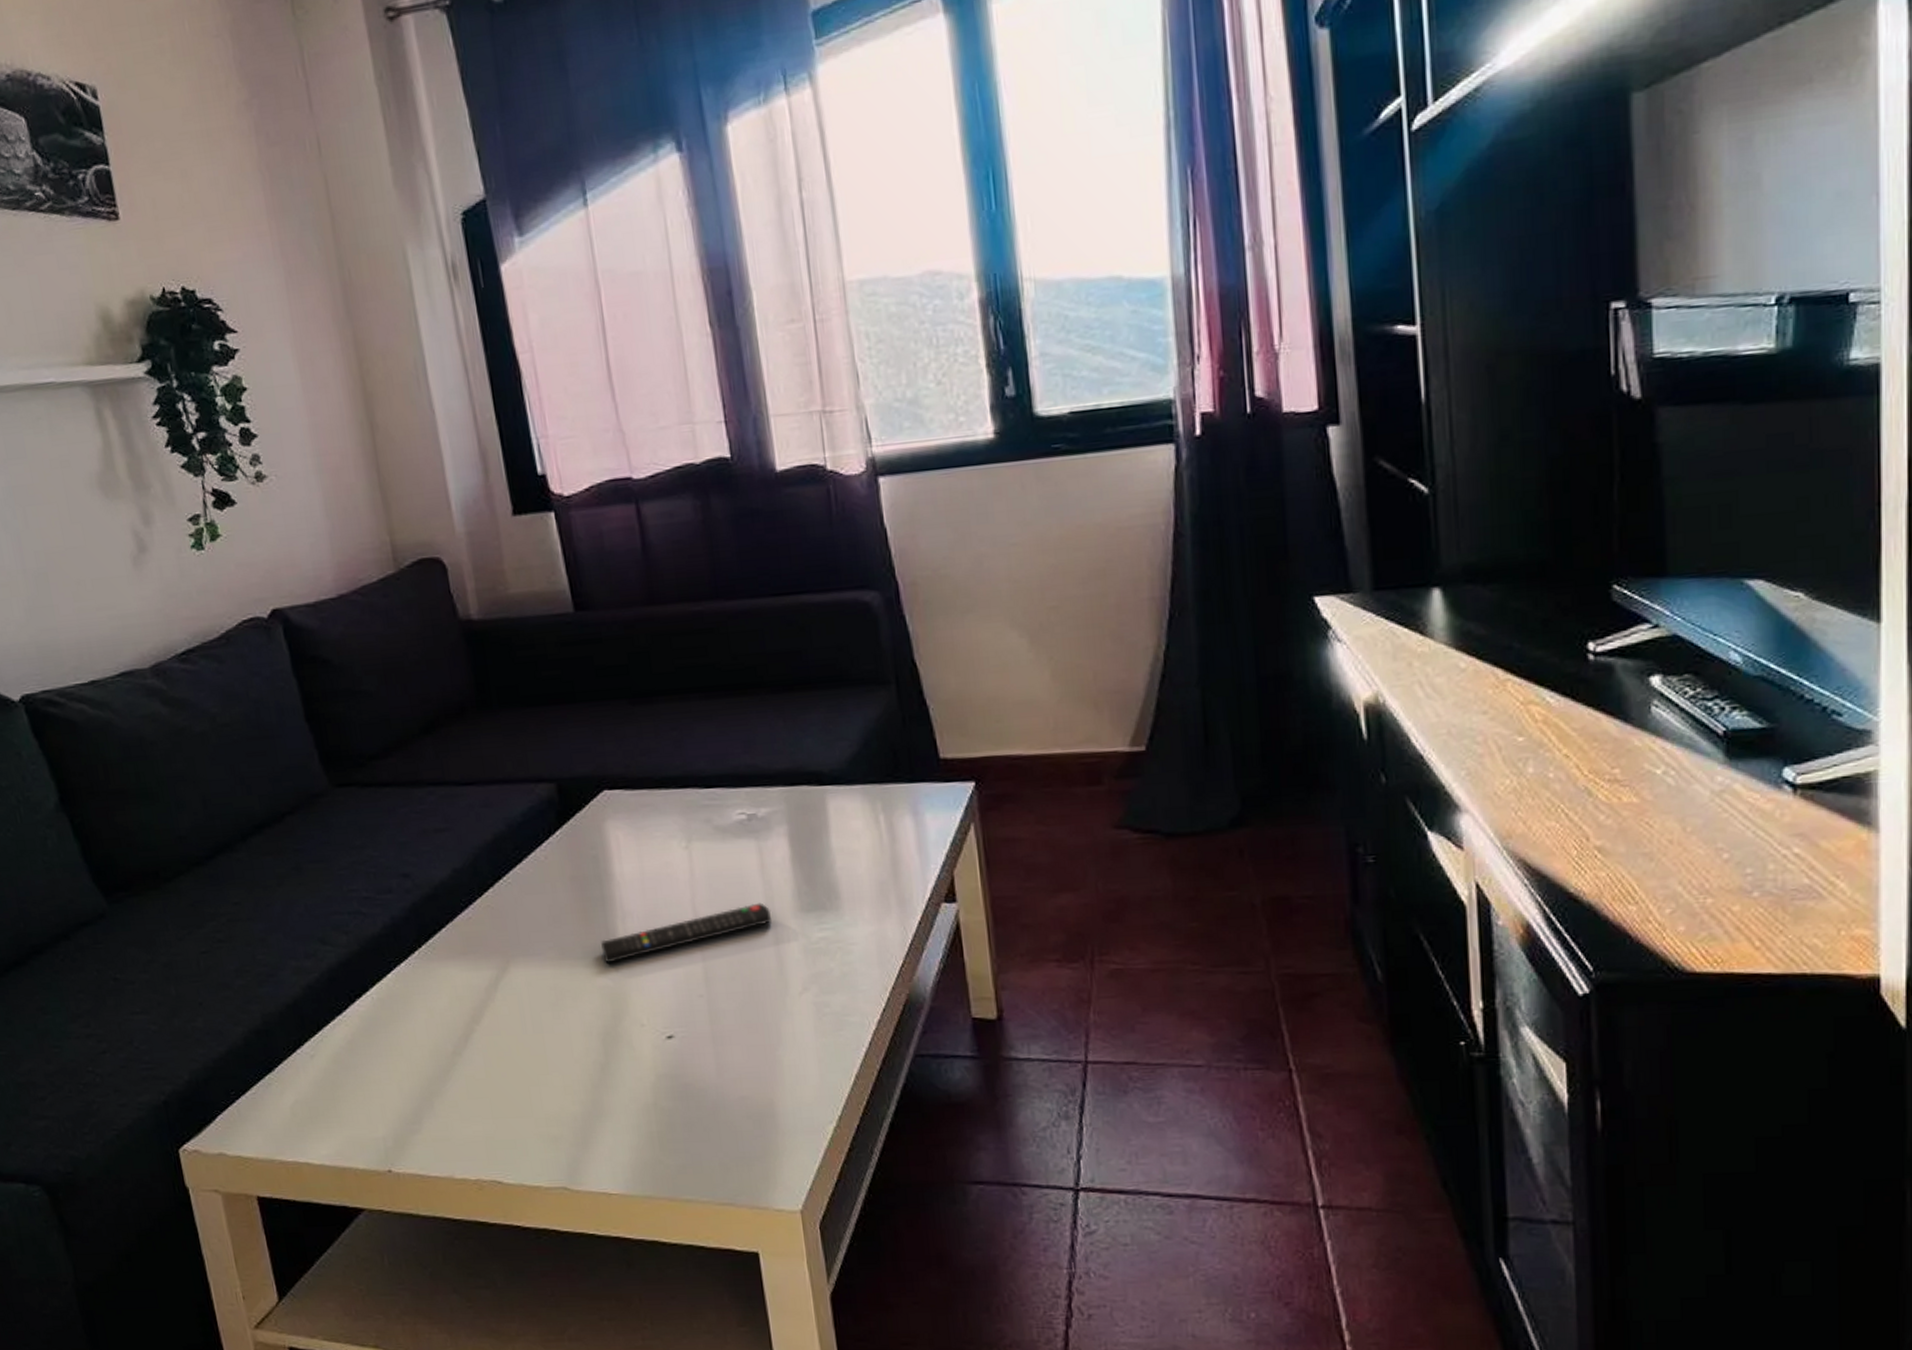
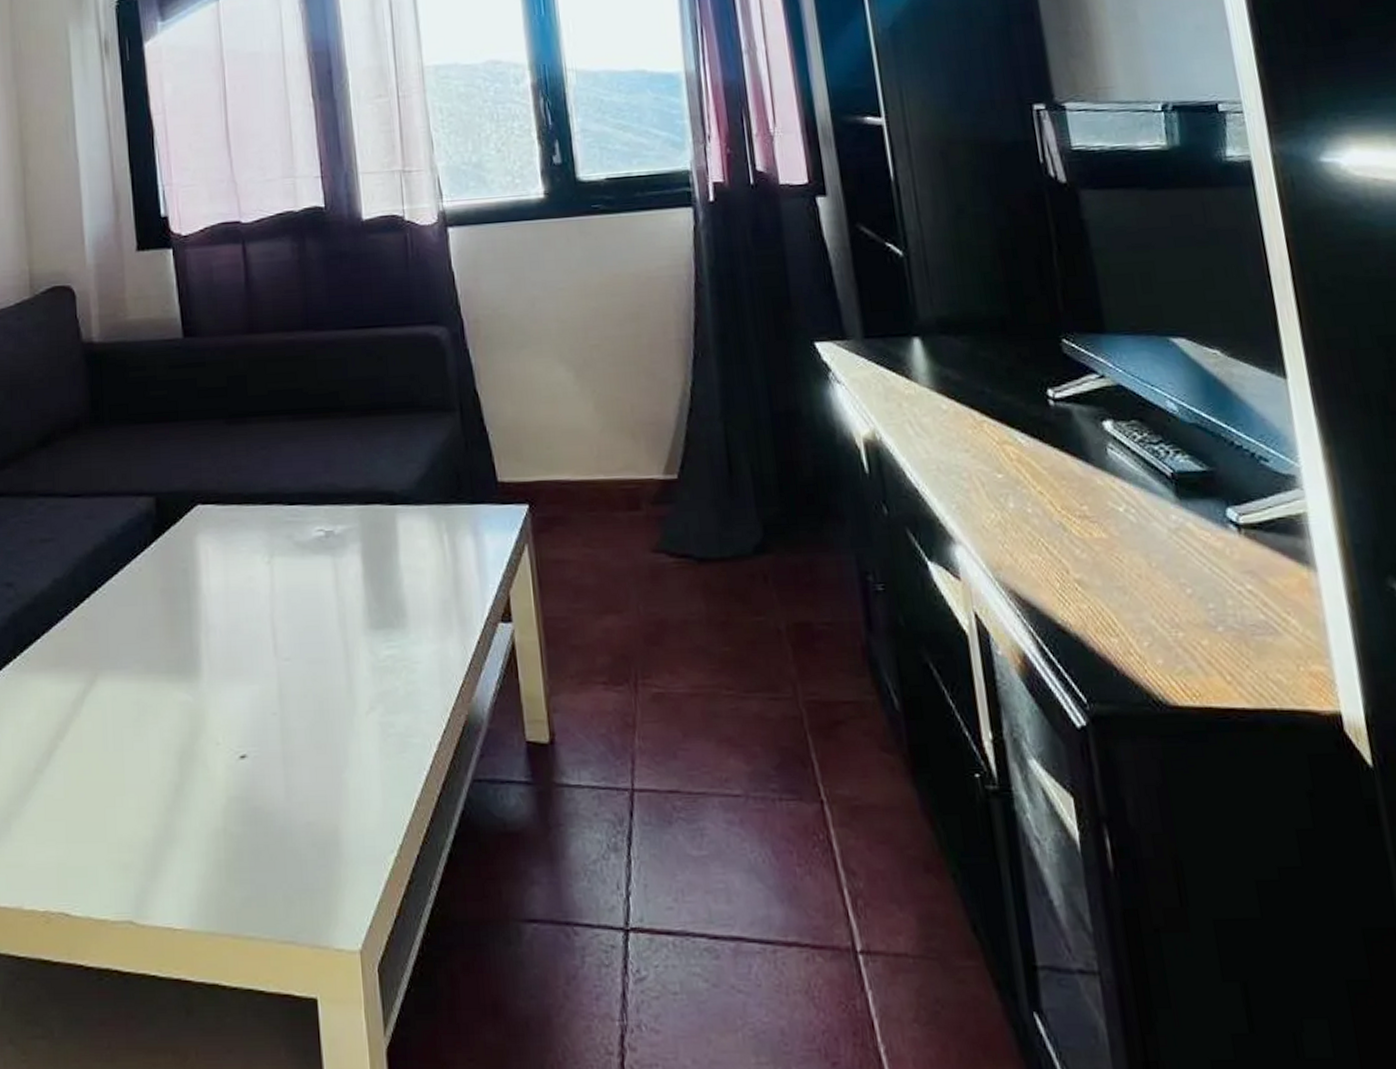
remote control: present [601,902,773,963] -> none [185,619,344,678]

